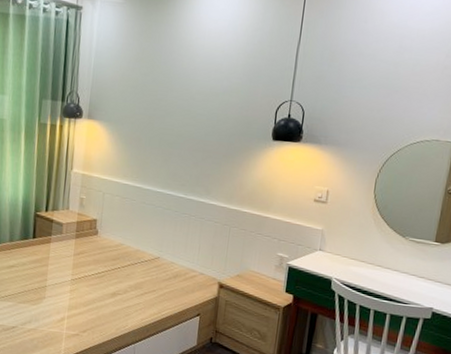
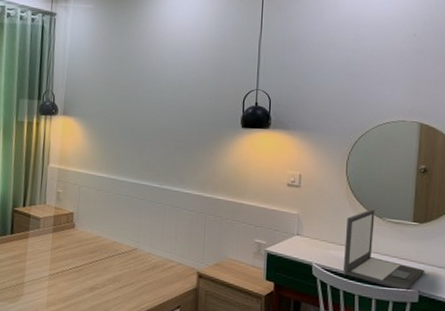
laptop: none [361,227,441,309] -> present [342,209,425,292]

